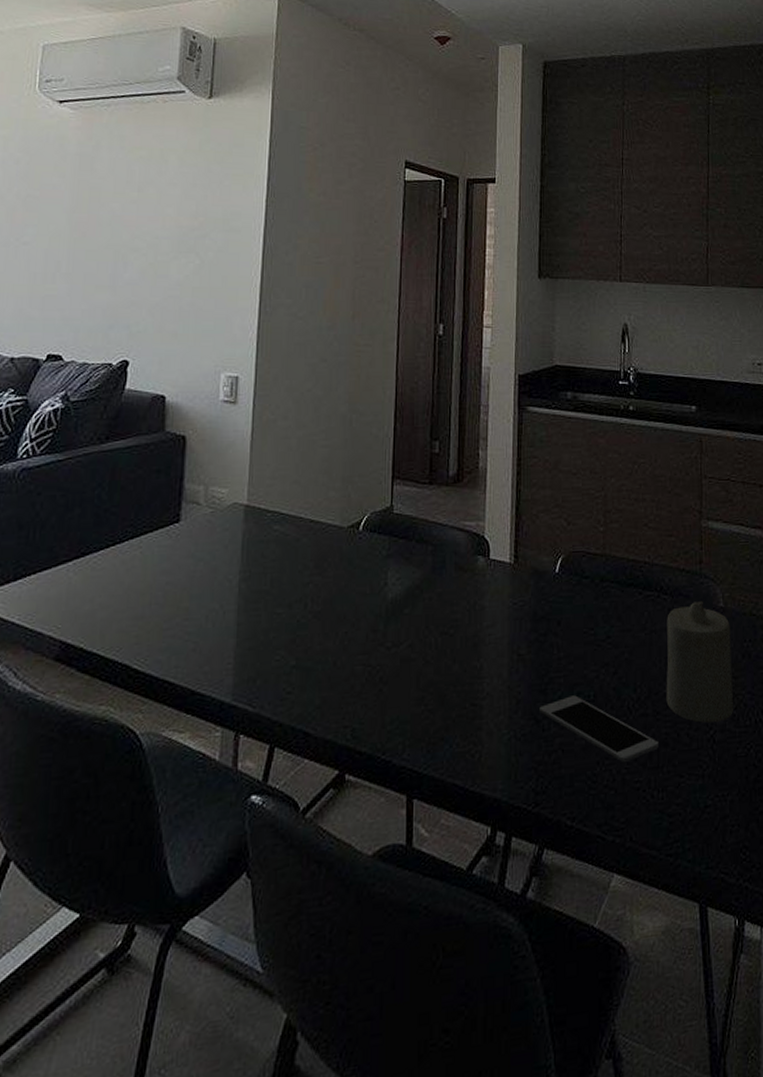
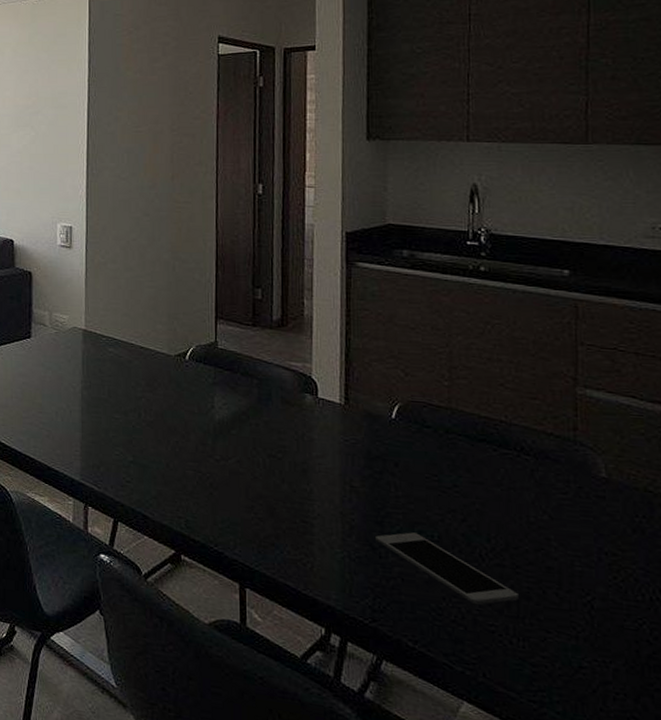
candle: present [666,601,733,724] -> none [528,467,619,591]

